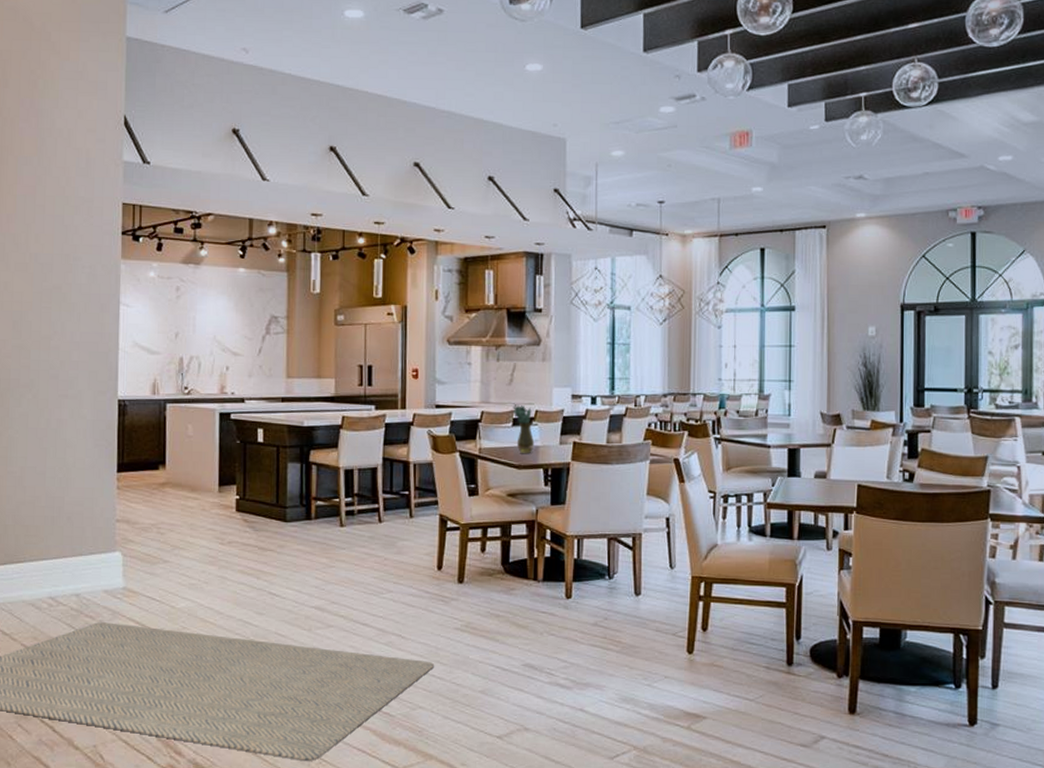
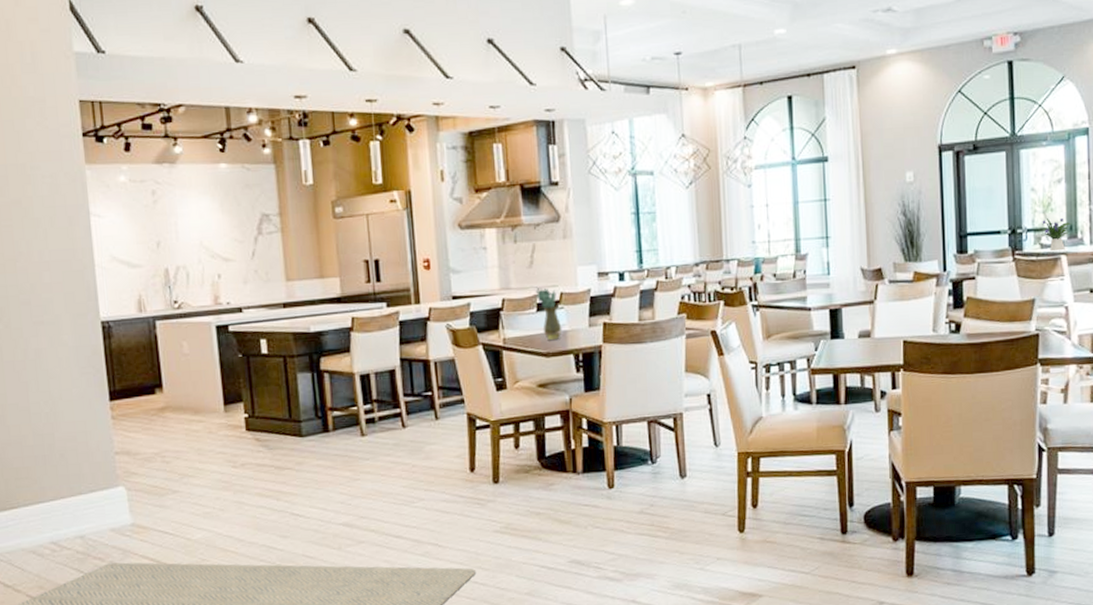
flower arrangement: none [994,381,1027,413] -> present [1038,217,1072,252]

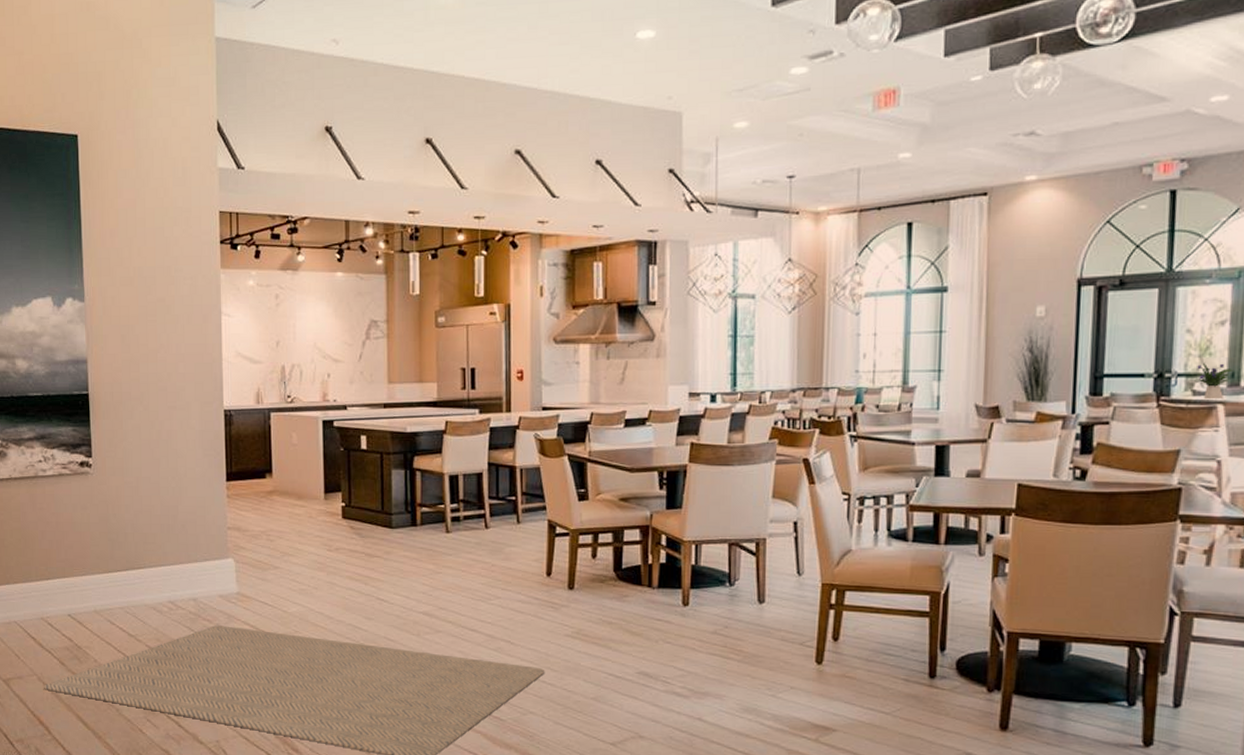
vase: present [535,287,562,340] -> none [624,404,649,456]

